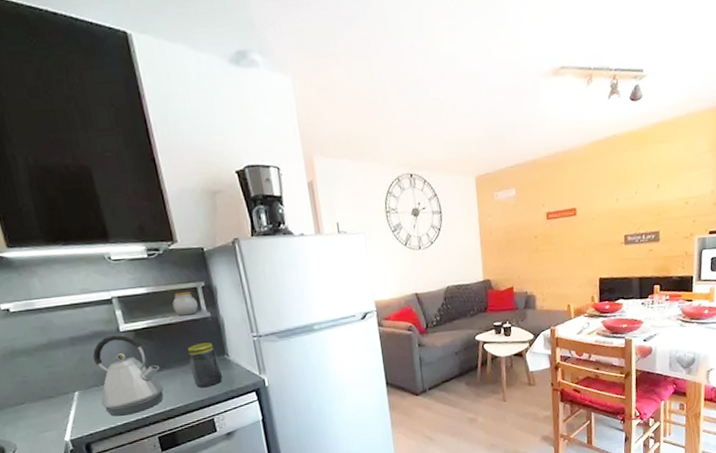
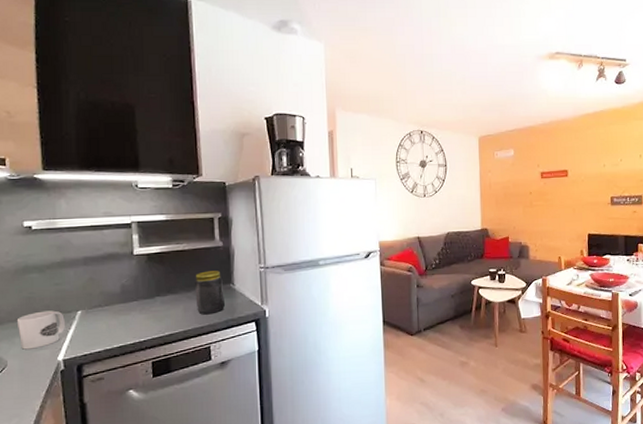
mug: none [16,393,66,433] -> present [16,310,65,350]
kettle: present [92,334,164,417] -> none [102,257,166,338]
jar: present [172,292,199,316] -> none [187,222,213,244]

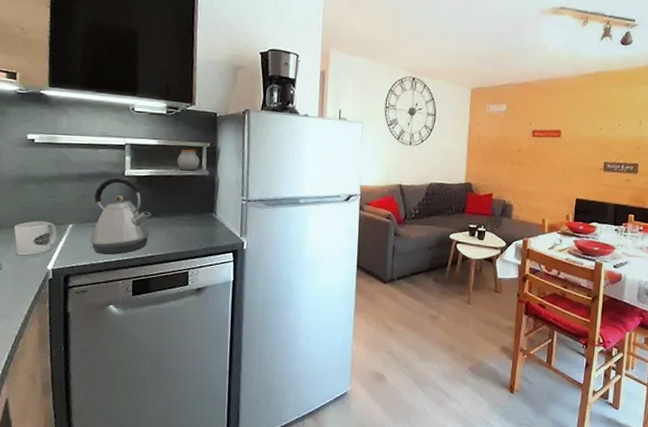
kettle: none [102,257,166,338] -> present [90,177,152,255]
jar: none [187,222,213,244] -> present [176,149,200,171]
jar: present [195,271,225,315] -> none [178,198,206,241]

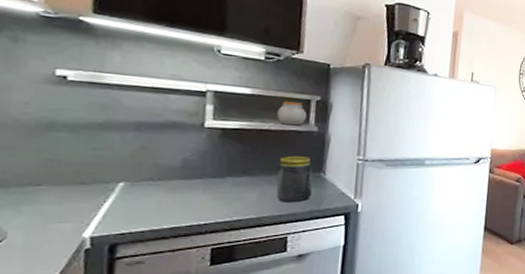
mug: present [13,221,57,256] -> none [28,177,100,221]
kettle: present [90,177,152,255] -> none [150,129,240,219]
jar: none [178,198,206,241] -> present [276,156,313,203]

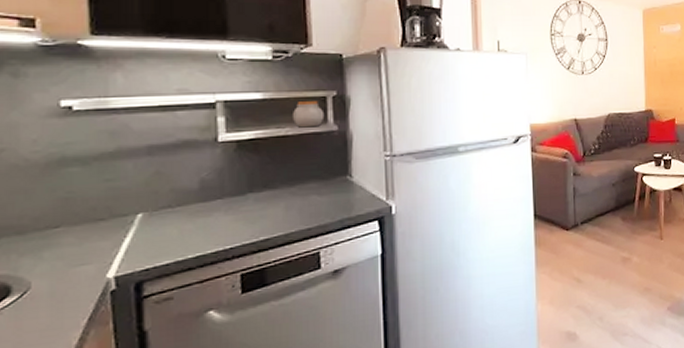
jar: present [276,156,313,203] -> none [301,160,339,214]

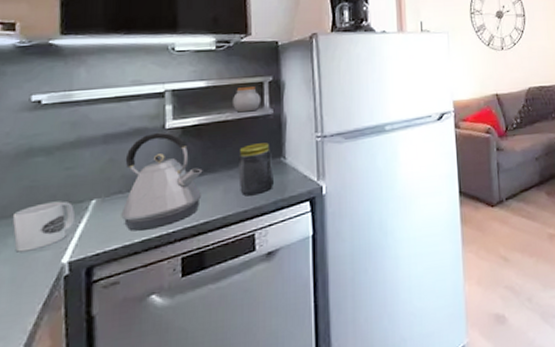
mug: none [46,214,118,266] -> present [12,201,75,253]
kettle: none [172,145,261,247] -> present [121,132,203,231]
jar: none [301,160,339,214] -> present [238,143,273,197]

